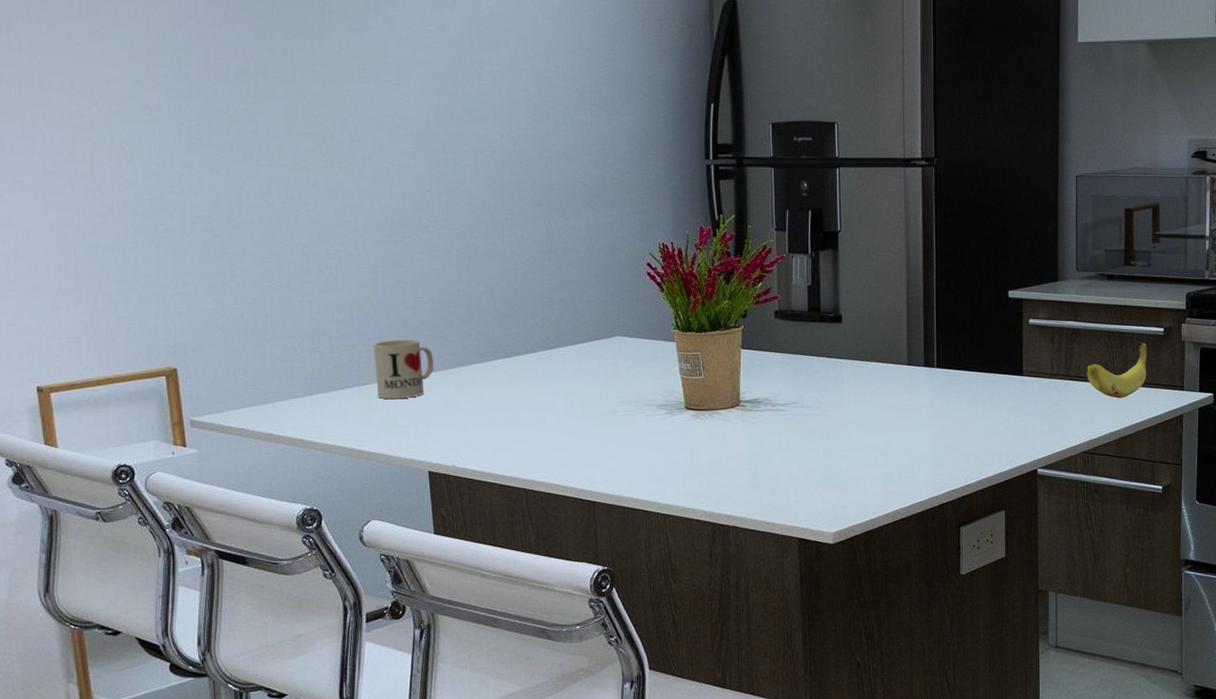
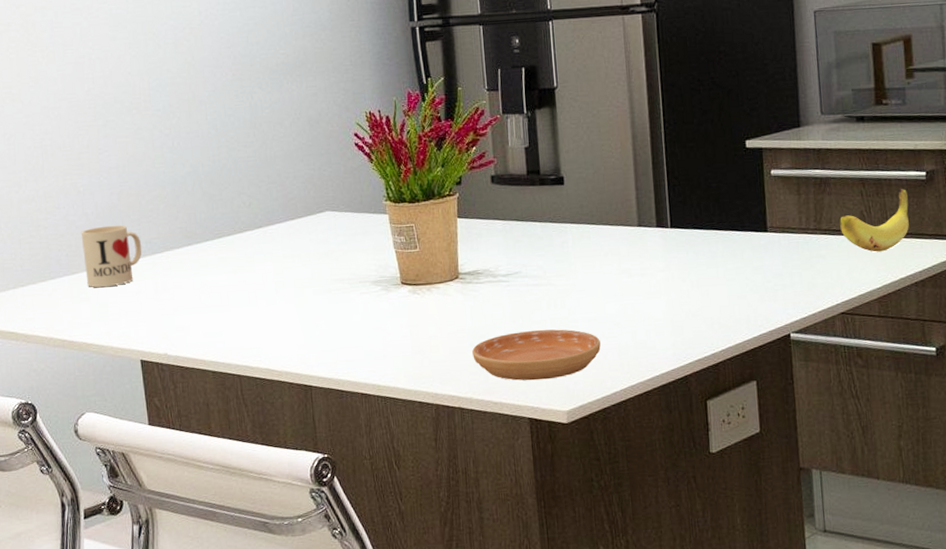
saucer: none [749,456,867,504] -> present [472,329,601,381]

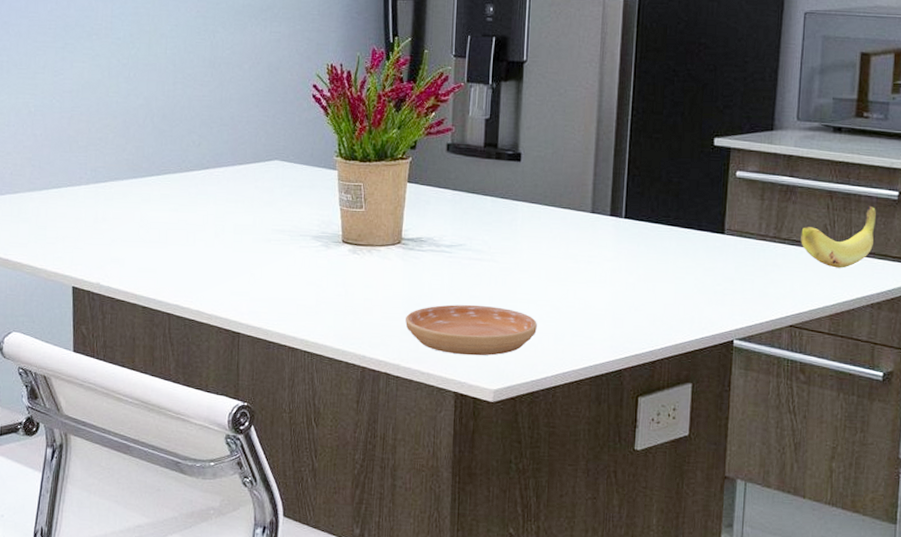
mug: present [81,225,142,288] -> none [27,149,87,210]

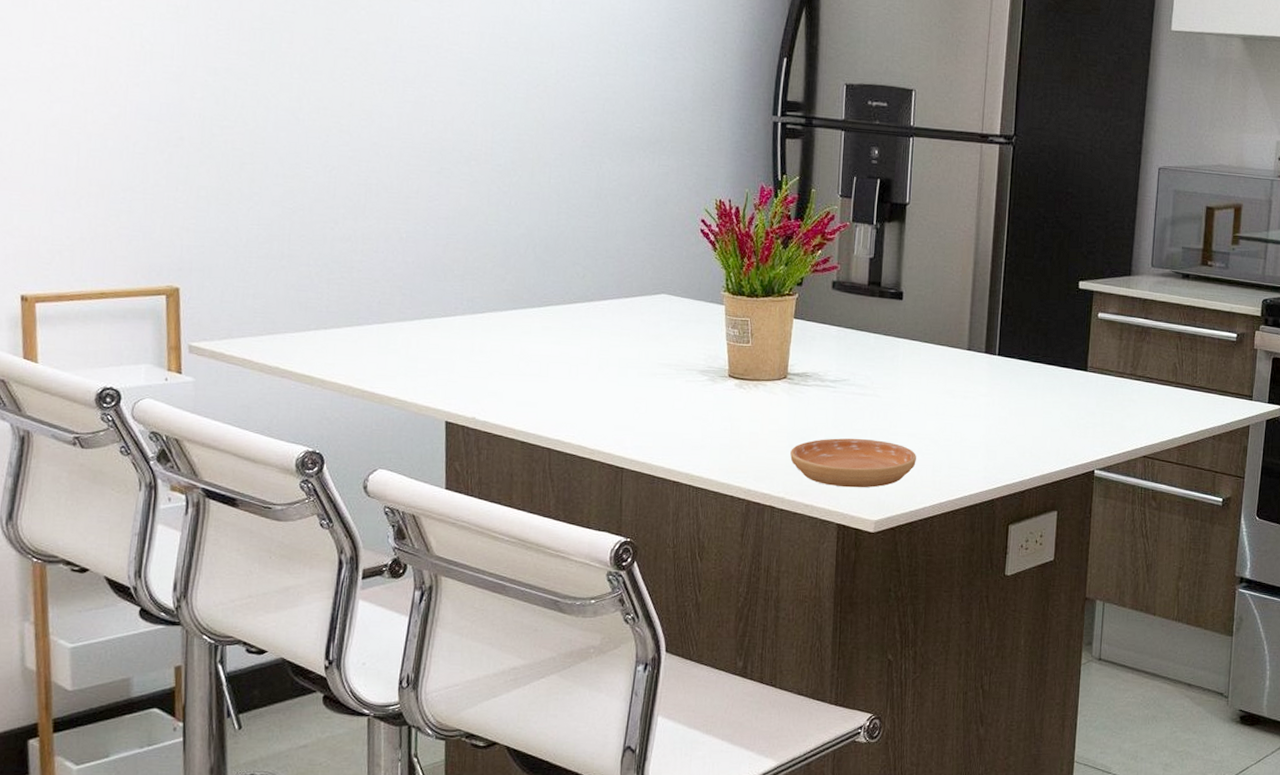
banana: present [801,205,876,269] -> none [1154,346,1218,403]

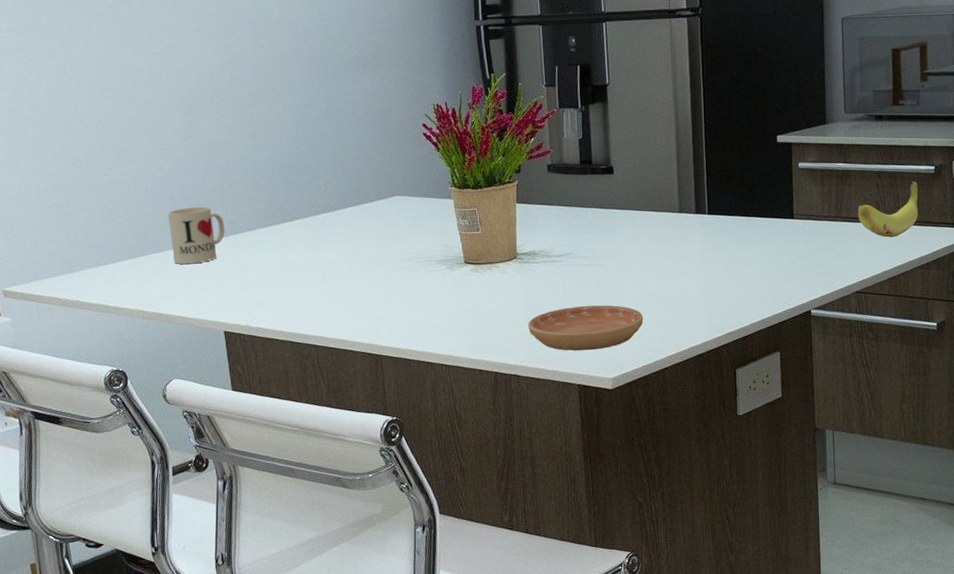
mug: none [397,277,463,342] -> present [167,206,225,265]
banana: none [1154,346,1218,403] -> present [858,180,918,238]

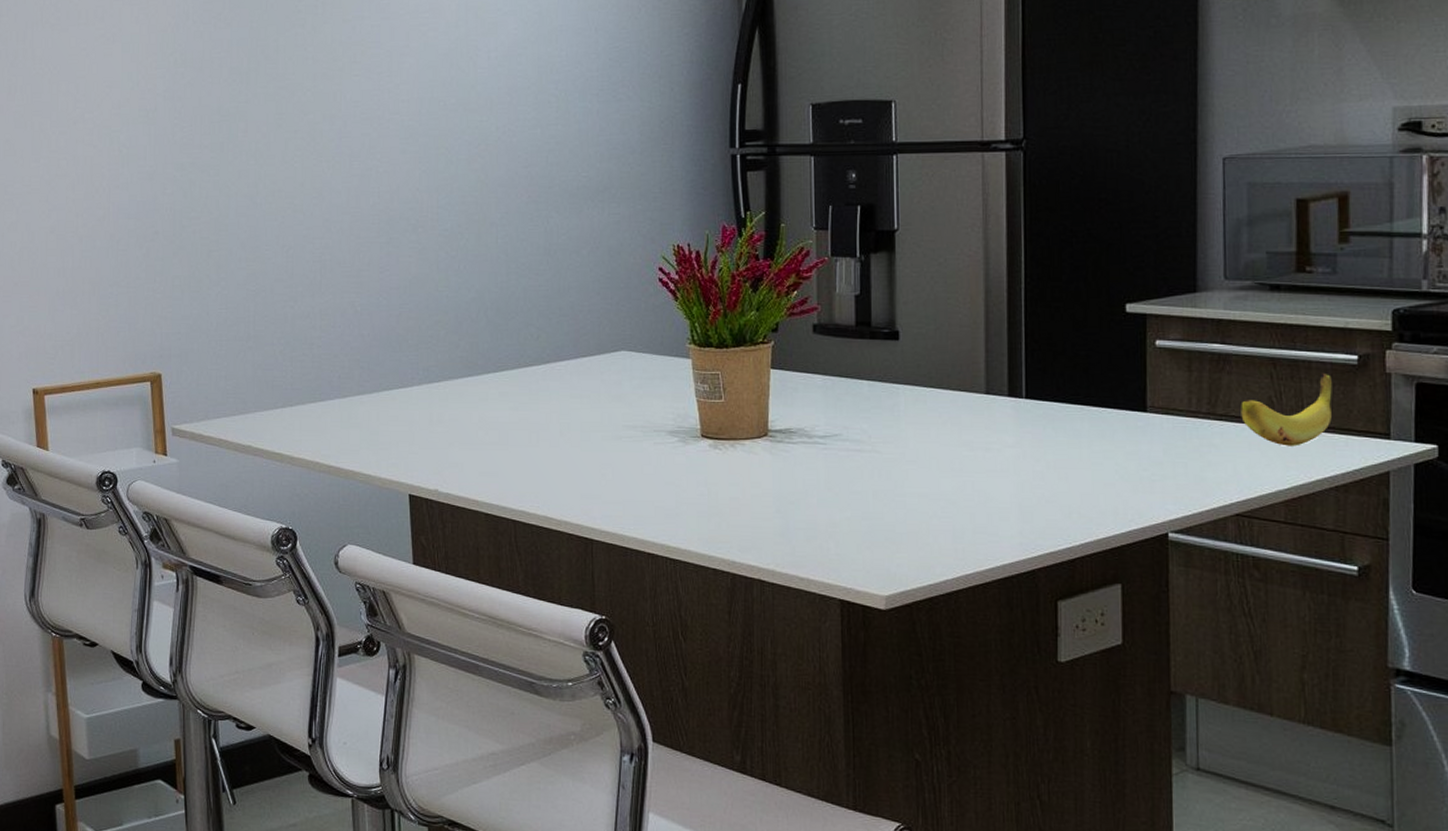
mug: present [167,206,225,265] -> none [355,349,419,414]
saucer: present [528,305,643,351] -> none [778,501,931,558]

